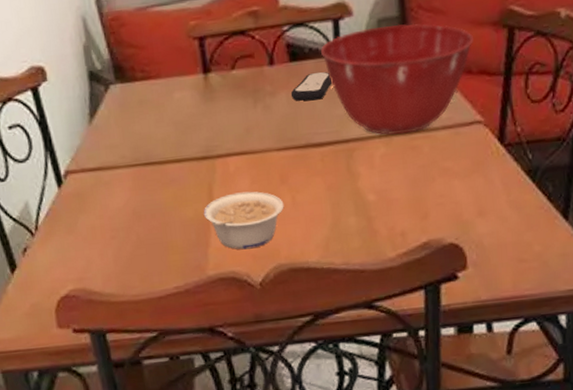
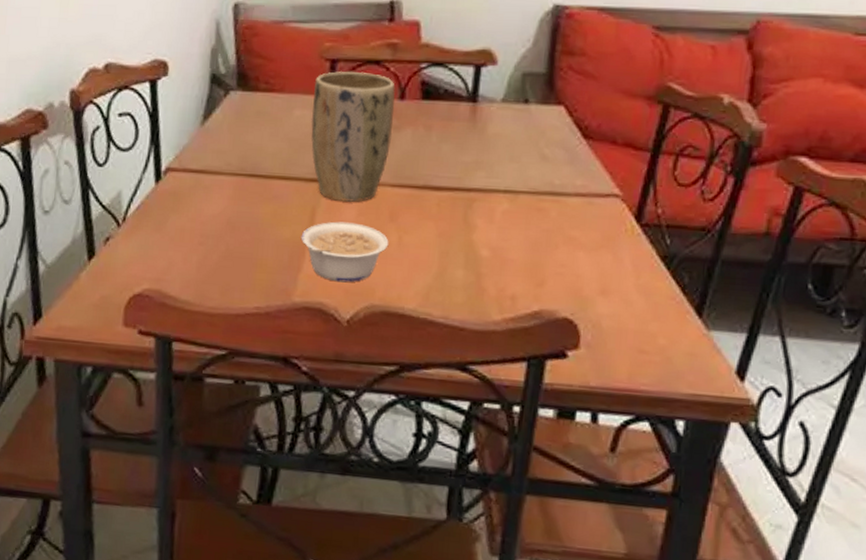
plant pot: none [187,44,269,174] -> present [311,71,395,203]
remote control: present [290,71,333,101] -> none [416,114,464,143]
mixing bowl: present [321,23,473,135] -> none [457,80,623,194]

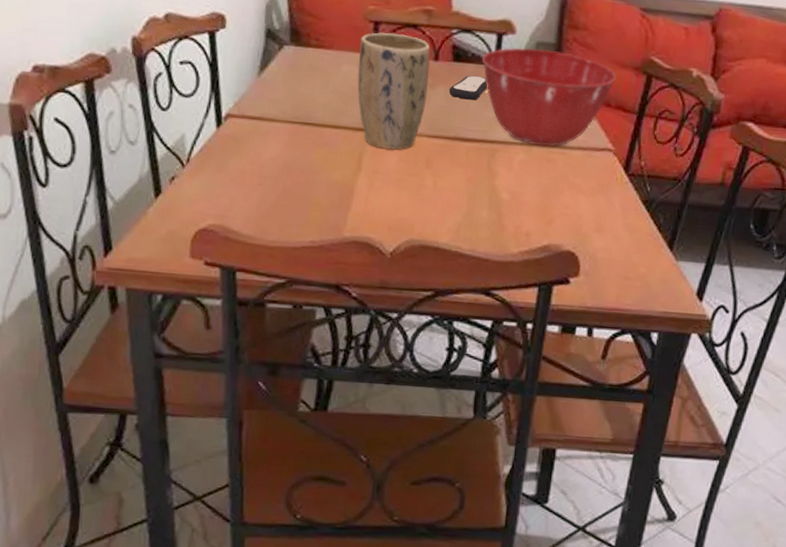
legume: present [300,221,389,283] -> none [349,166,426,220]
remote control: none [416,114,464,143] -> present [448,75,488,100]
mixing bowl: none [457,80,623,194] -> present [482,47,616,147]

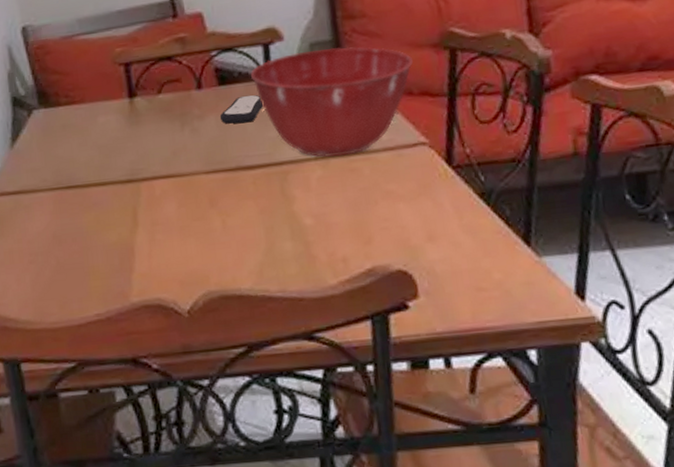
plant pot: present [357,32,430,150] -> none [113,69,197,197]

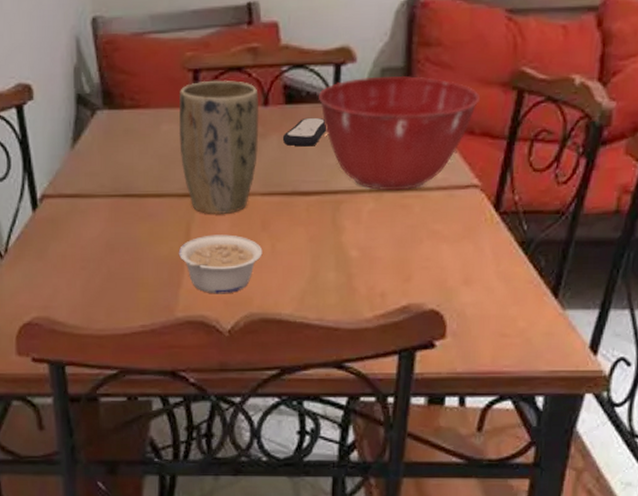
plant pot: none [113,69,197,197] -> present [178,80,259,215]
legume: none [127,215,214,276] -> present [178,234,263,294]

